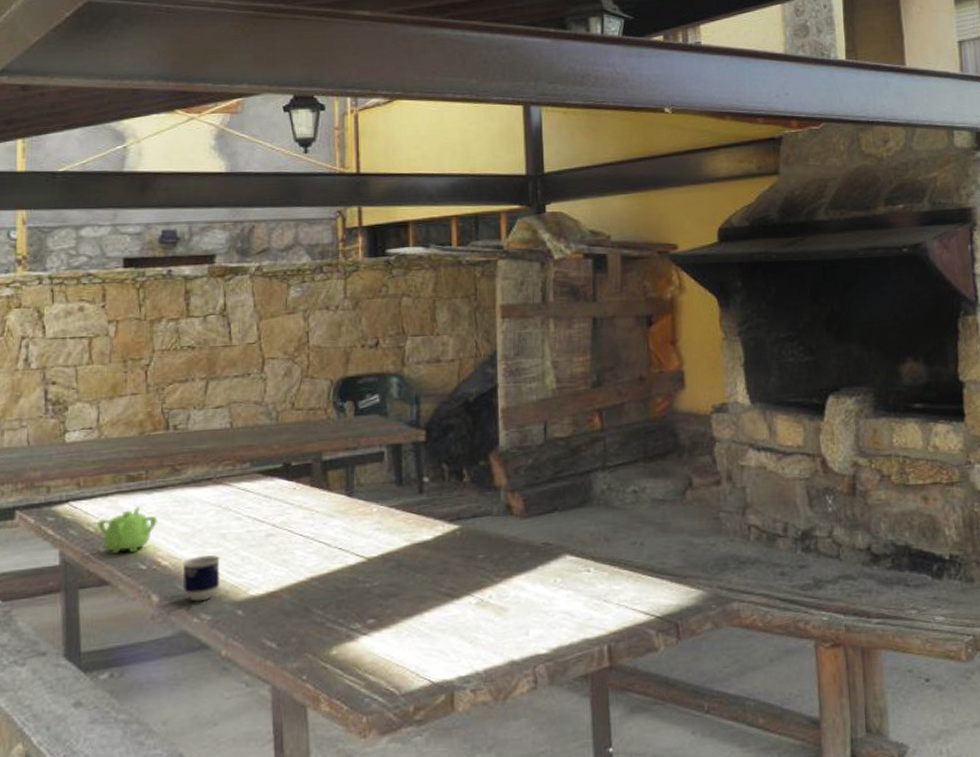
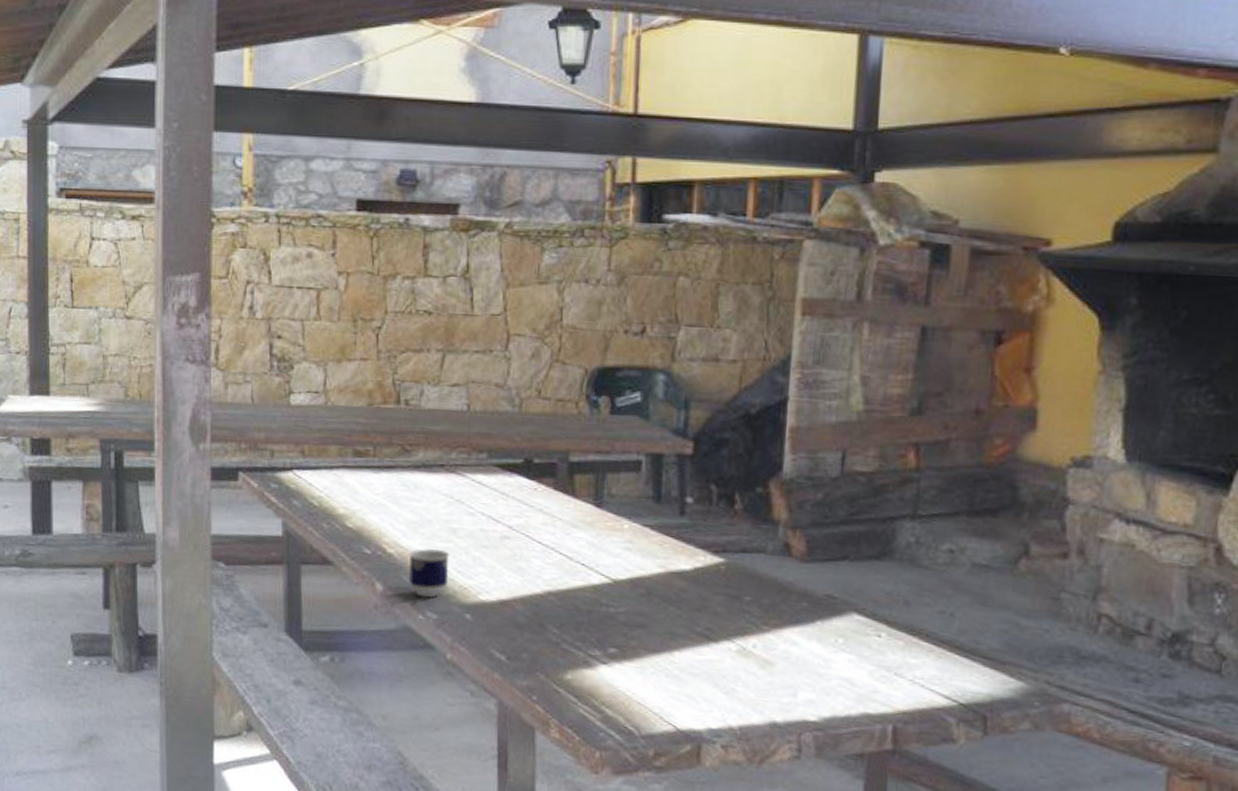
teapot: present [98,507,157,555] -> none [322,485,384,534]

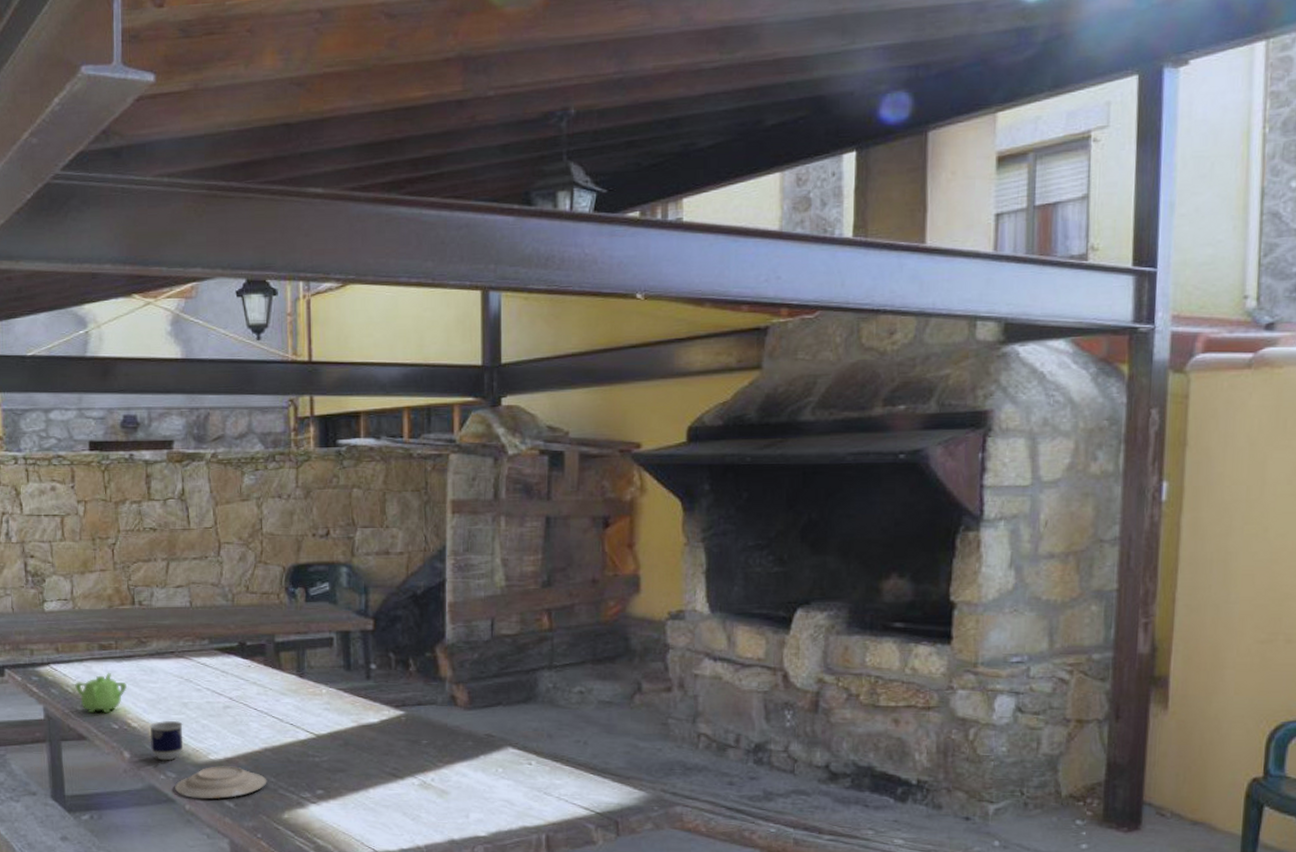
teapot: none [322,485,384,534] -> present [75,673,127,714]
plate: none [434,608,549,650] -> present [174,765,267,800]

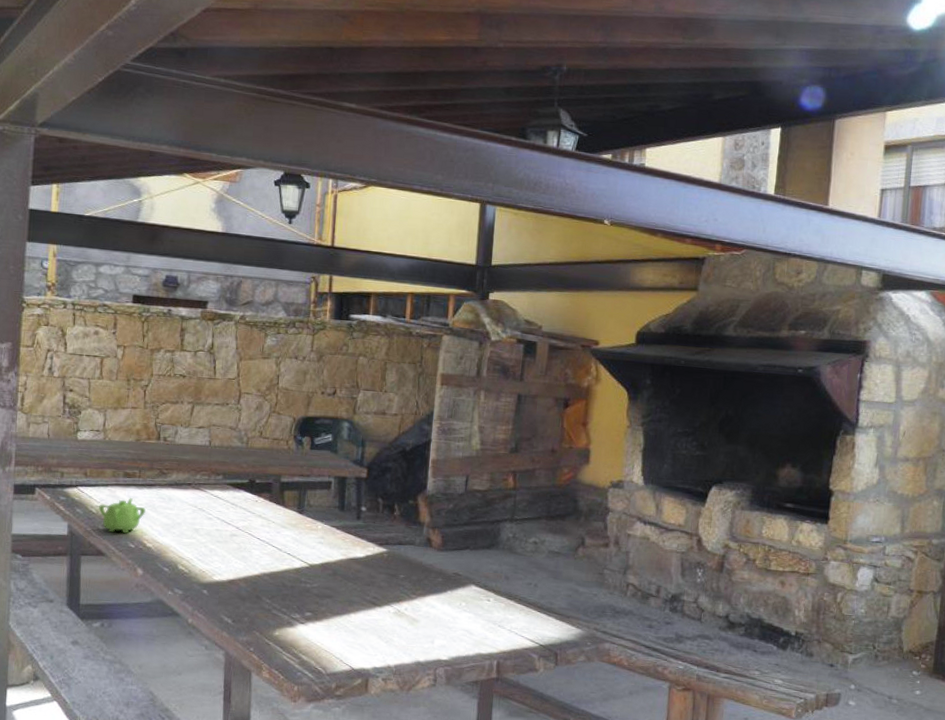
cup: present [149,720,183,761] -> none [162,543,193,579]
plate: present [174,765,267,800] -> none [180,585,263,615]

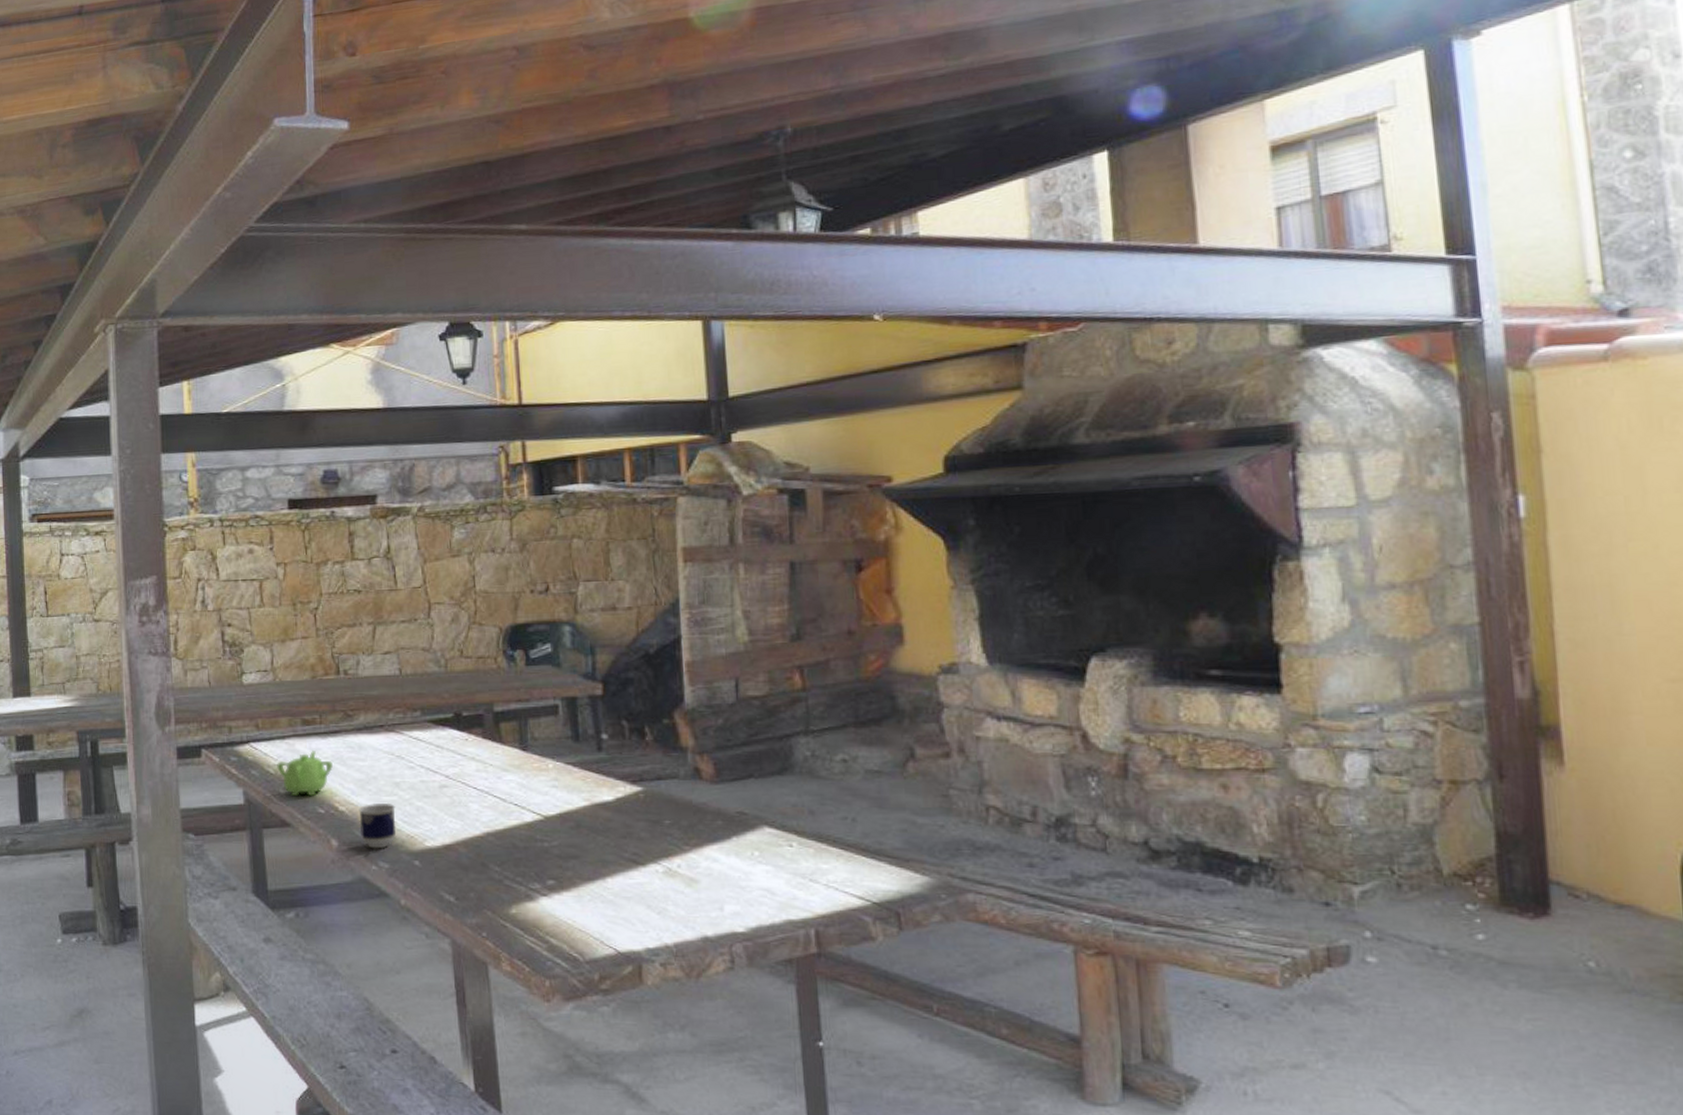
cup: none [162,543,193,579] -> present [358,802,397,849]

